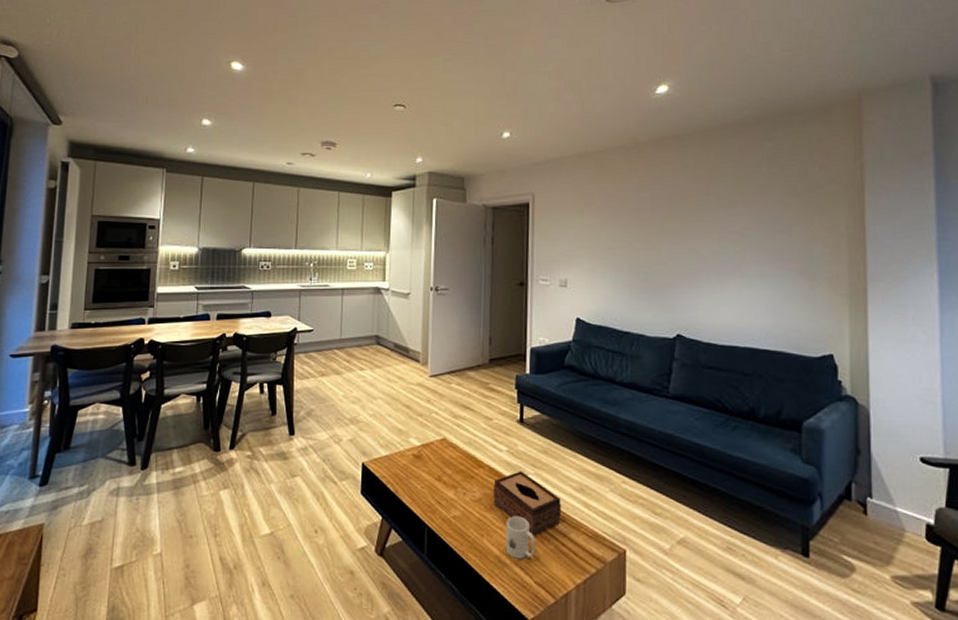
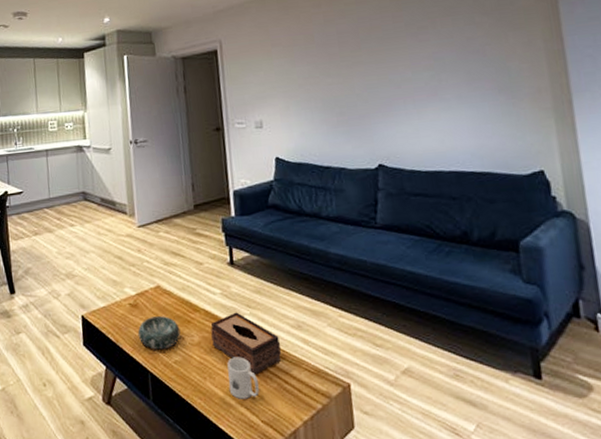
decorative bowl: none [418,469,462,504] -> present [137,316,181,350]

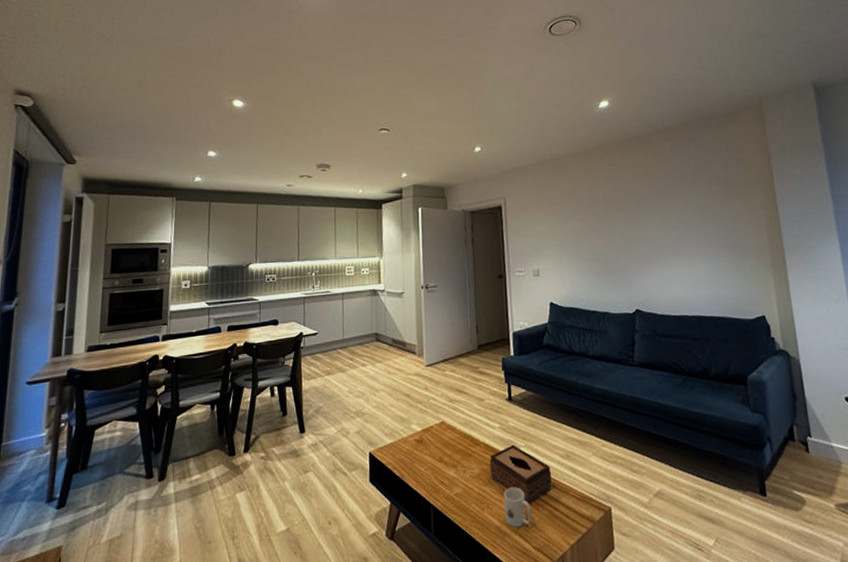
decorative bowl: present [137,316,181,350] -> none [422,450,462,483]

